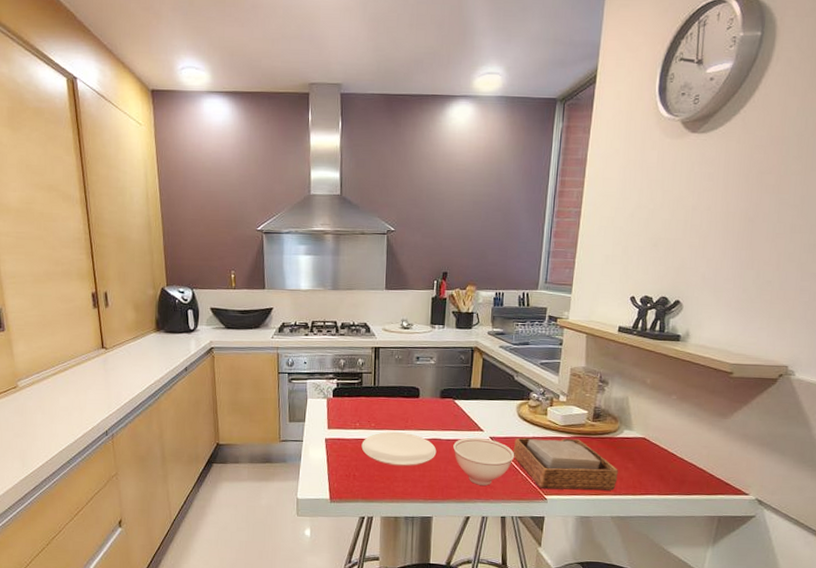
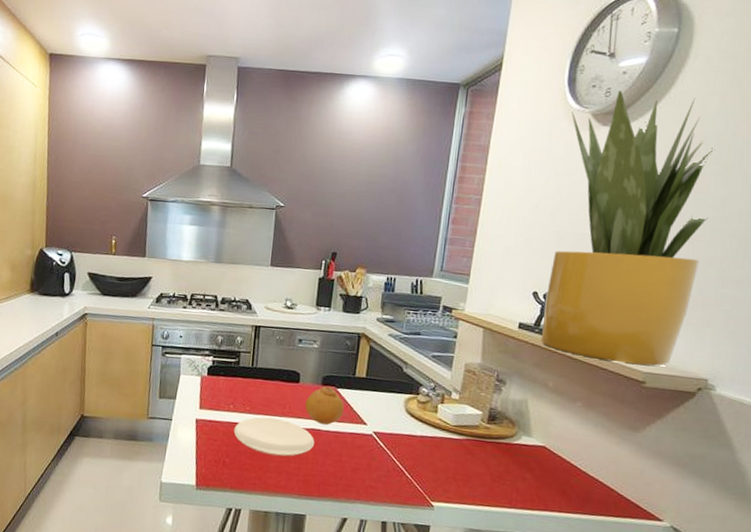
fruit: none [426,399,462,434] -> present [305,386,344,425]
bowl: present [453,437,515,486] -> none [333,430,400,486]
napkin holder: present [513,437,618,491] -> none [398,435,515,503]
planter: none [638,97,795,358] -> present [540,91,715,366]

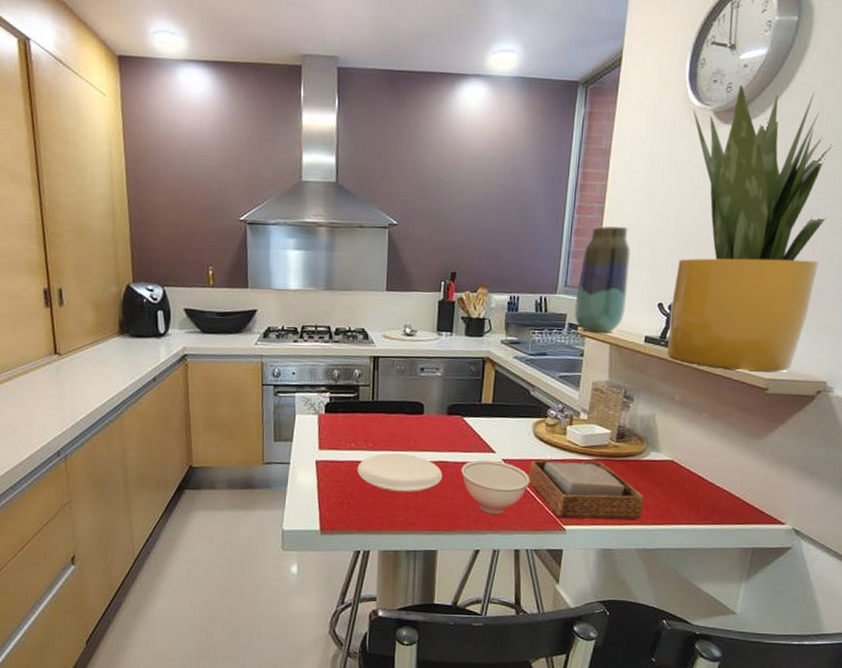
fruit: present [305,386,344,425] -> none [431,416,471,456]
bowl: none [333,430,400,486] -> present [461,459,530,515]
napkin holder: none [398,435,515,503] -> present [528,460,644,520]
vase: none [449,216,507,317] -> present [574,226,631,332]

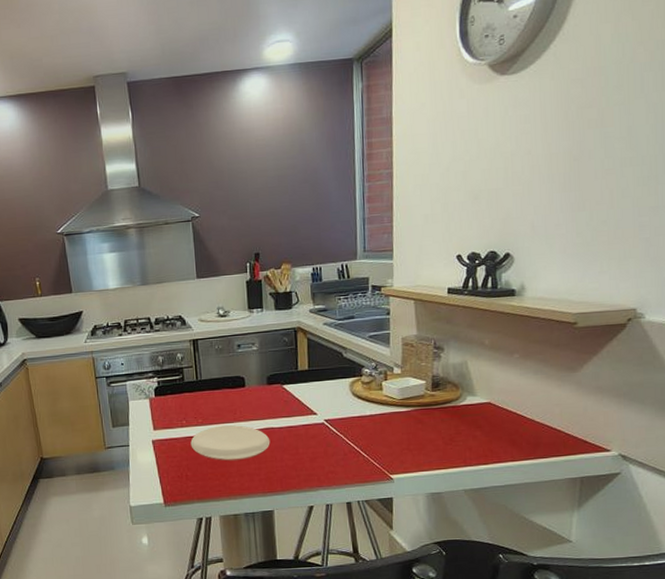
bowl: present [461,459,530,515] -> none [287,421,354,472]
napkin holder: present [528,460,644,520] -> none [351,411,466,468]
vase: present [574,226,631,332] -> none [375,187,426,292]
planter: present [666,86,834,373] -> none [468,29,617,309]

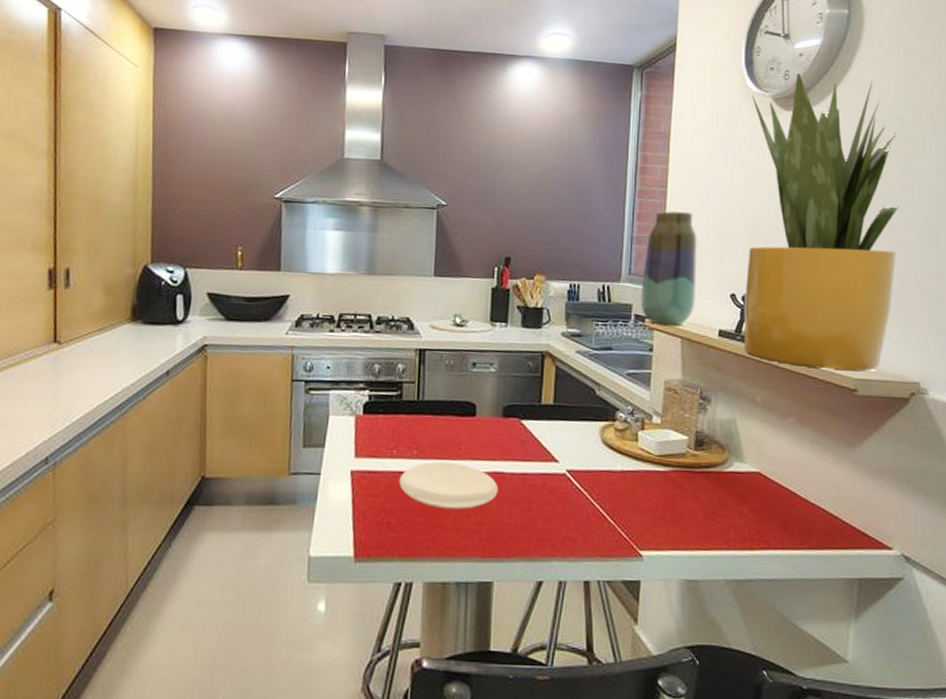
vase: none [375,187,426,292] -> present [640,211,697,325]
planter: none [468,29,617,309] -> present [743,74,900,372]

